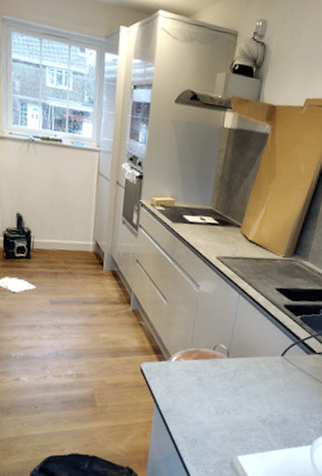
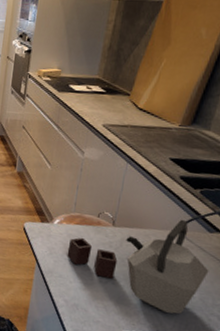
kettle: none [185,344,307,432] -> present [67,219,209,314]

